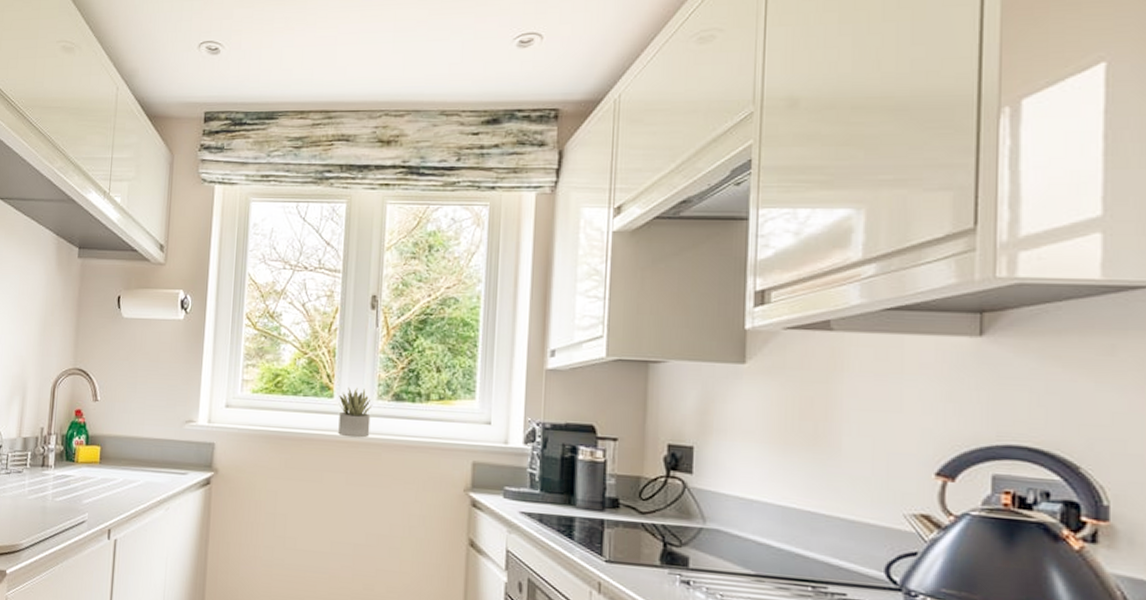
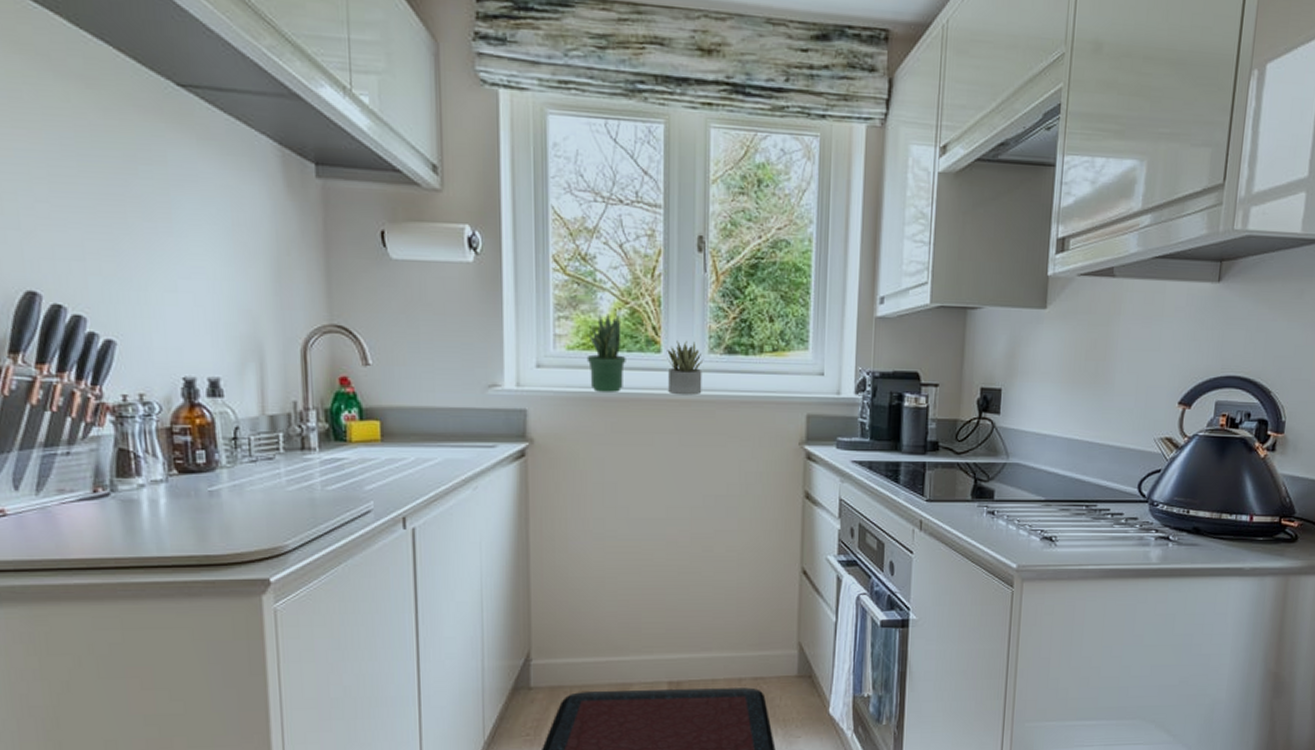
planter: none [268,362,302,433] -> present [587,313,626,394]

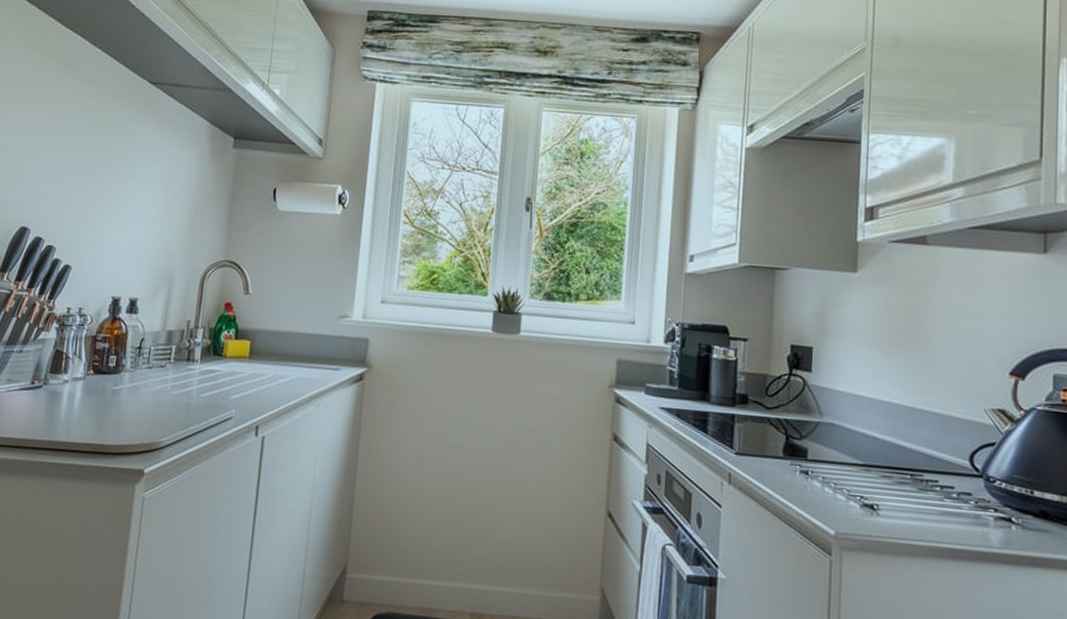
planter: present [587,313,626,394] -> none [423,260,457,329]

